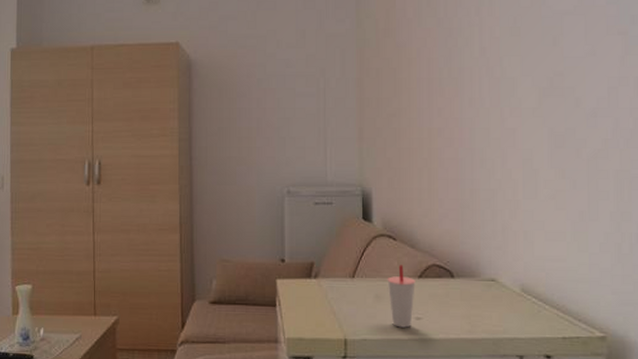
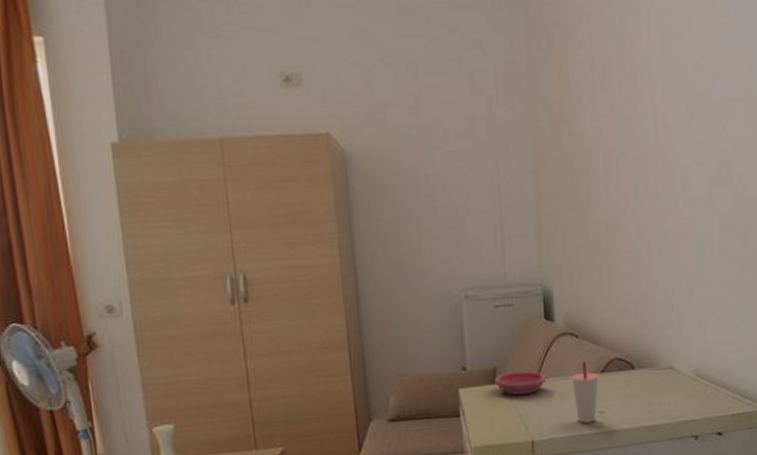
saucer: none [312,267,361,292] -> present [495,370,546,395]

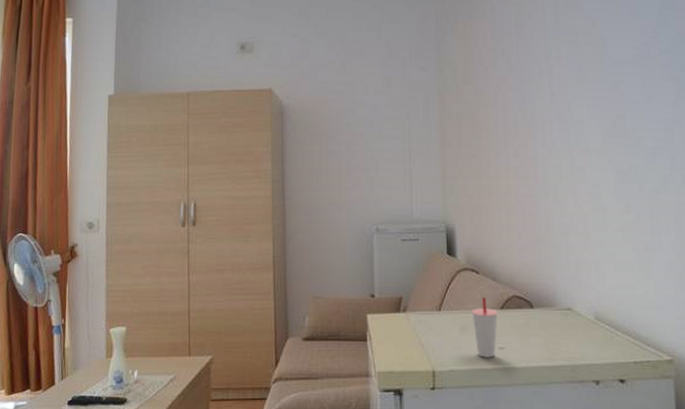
saucer: present [495,370,546,395] -> none [400,301,447,324]

